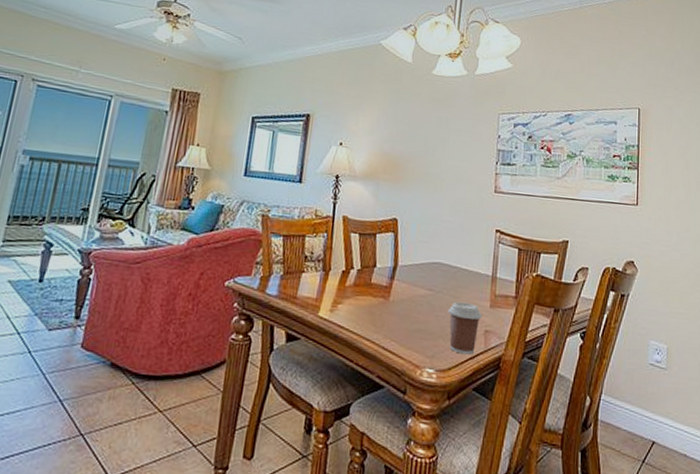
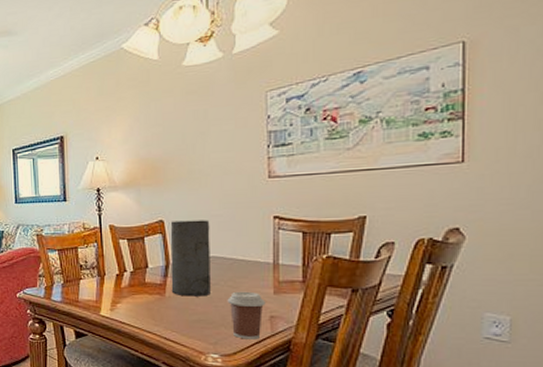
vase: none [396,221,440,304] -> present [170,220,211,297]

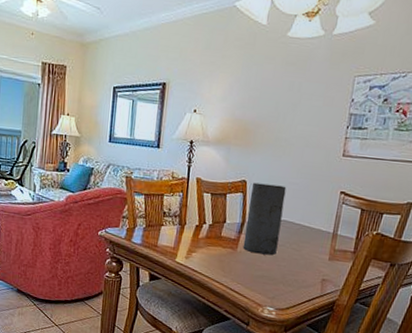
coffee cup: present [227,291,266,340] -> none [289,254,321,298]

